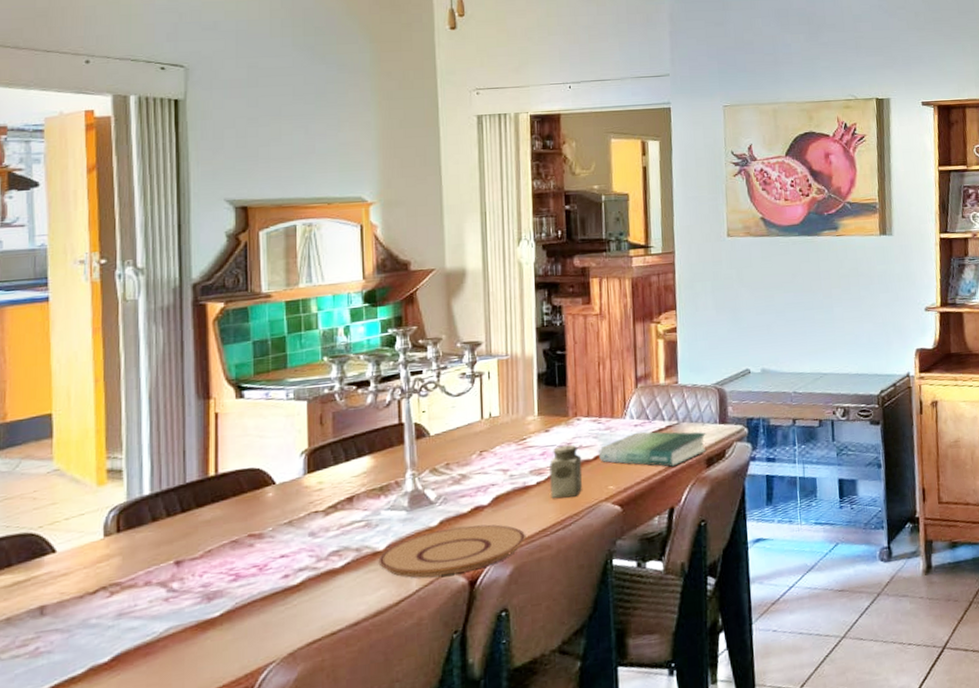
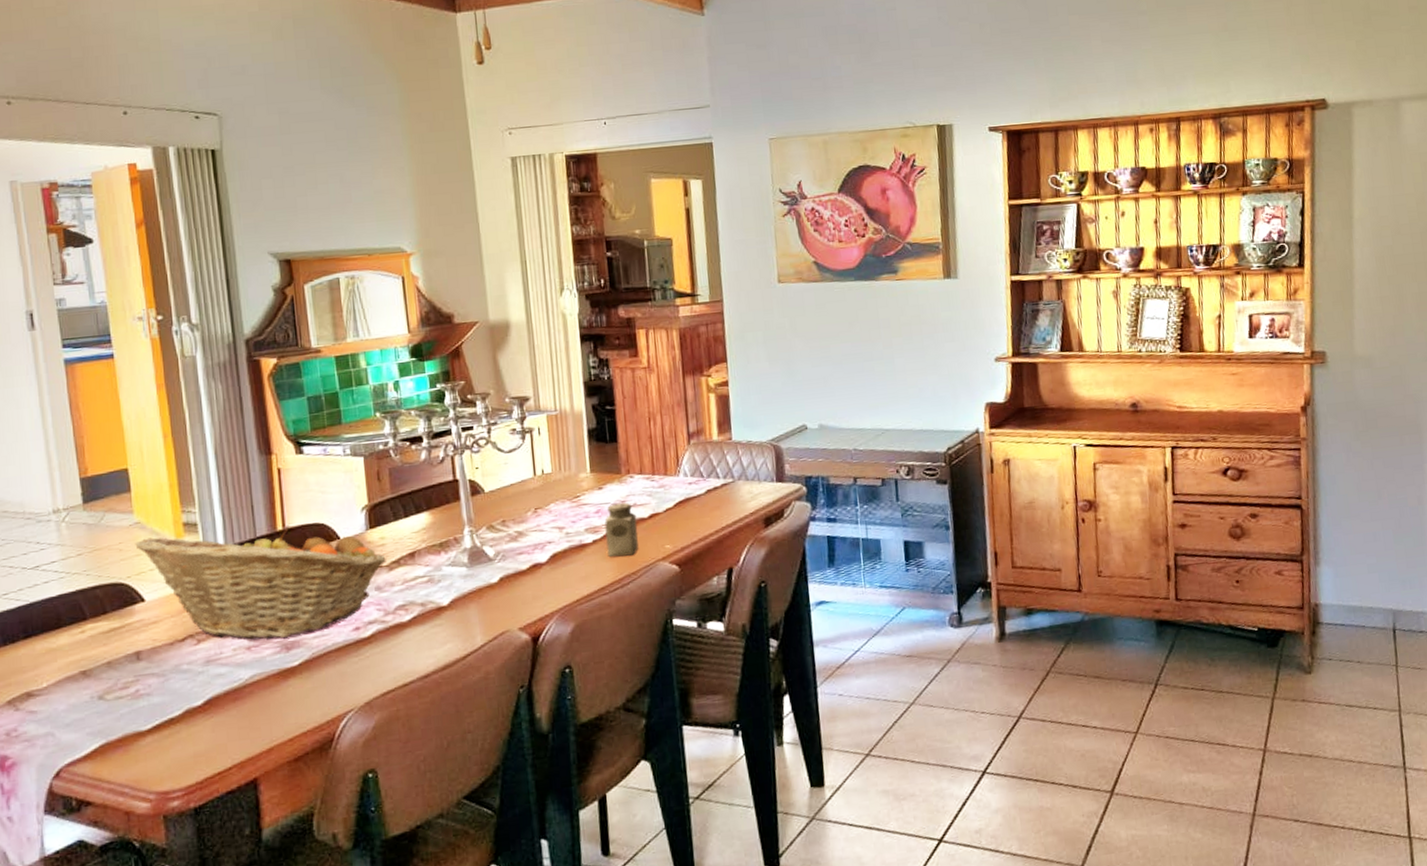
fruit basket: none [51,470,323,590] -> present [135,525,386,639]
plate: present [378,524,525,578] -> none [443,582,585,633]
book: present [599,431,707,467] -> none [653,489,764,526]

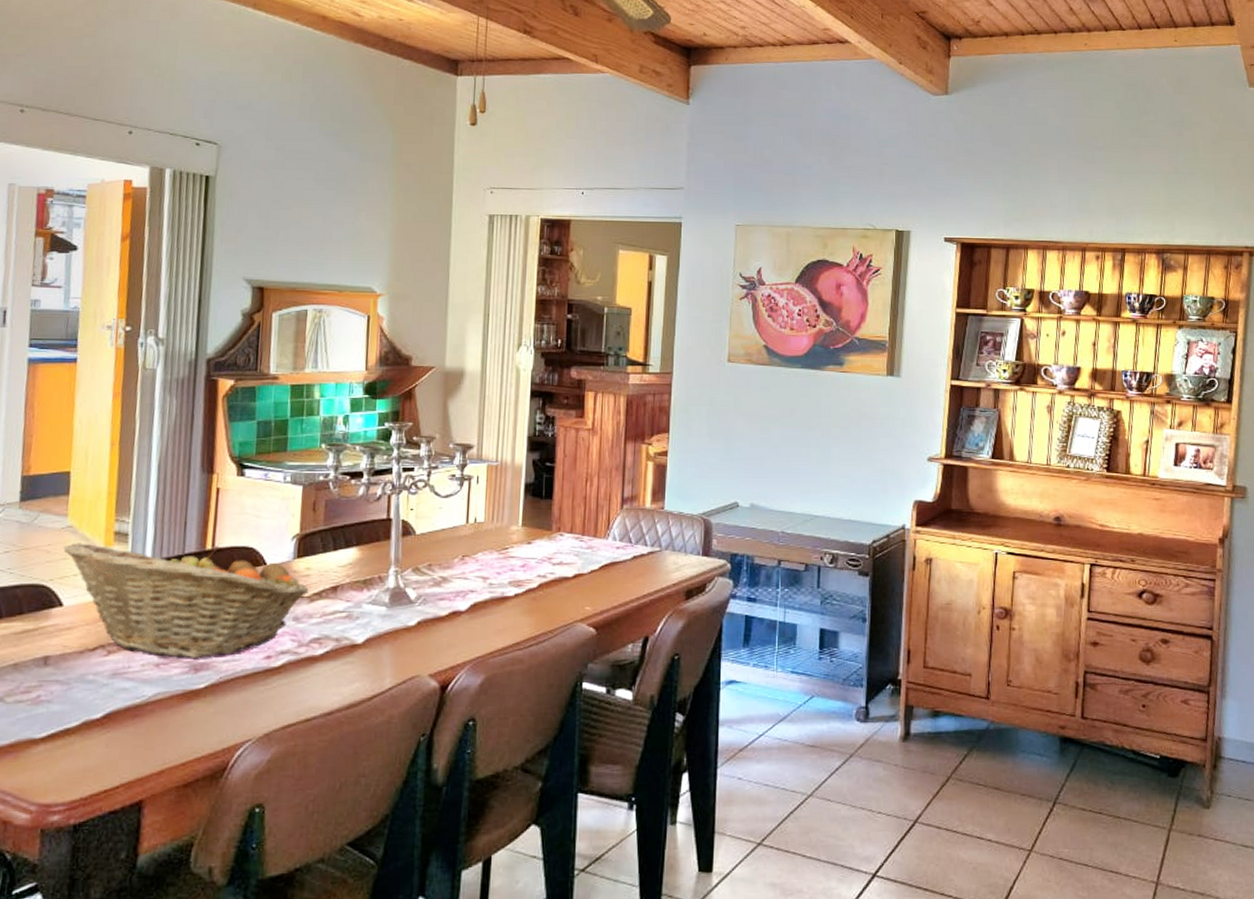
salt shaker: present [604,502,639,557] -> none [527,559,561,613]

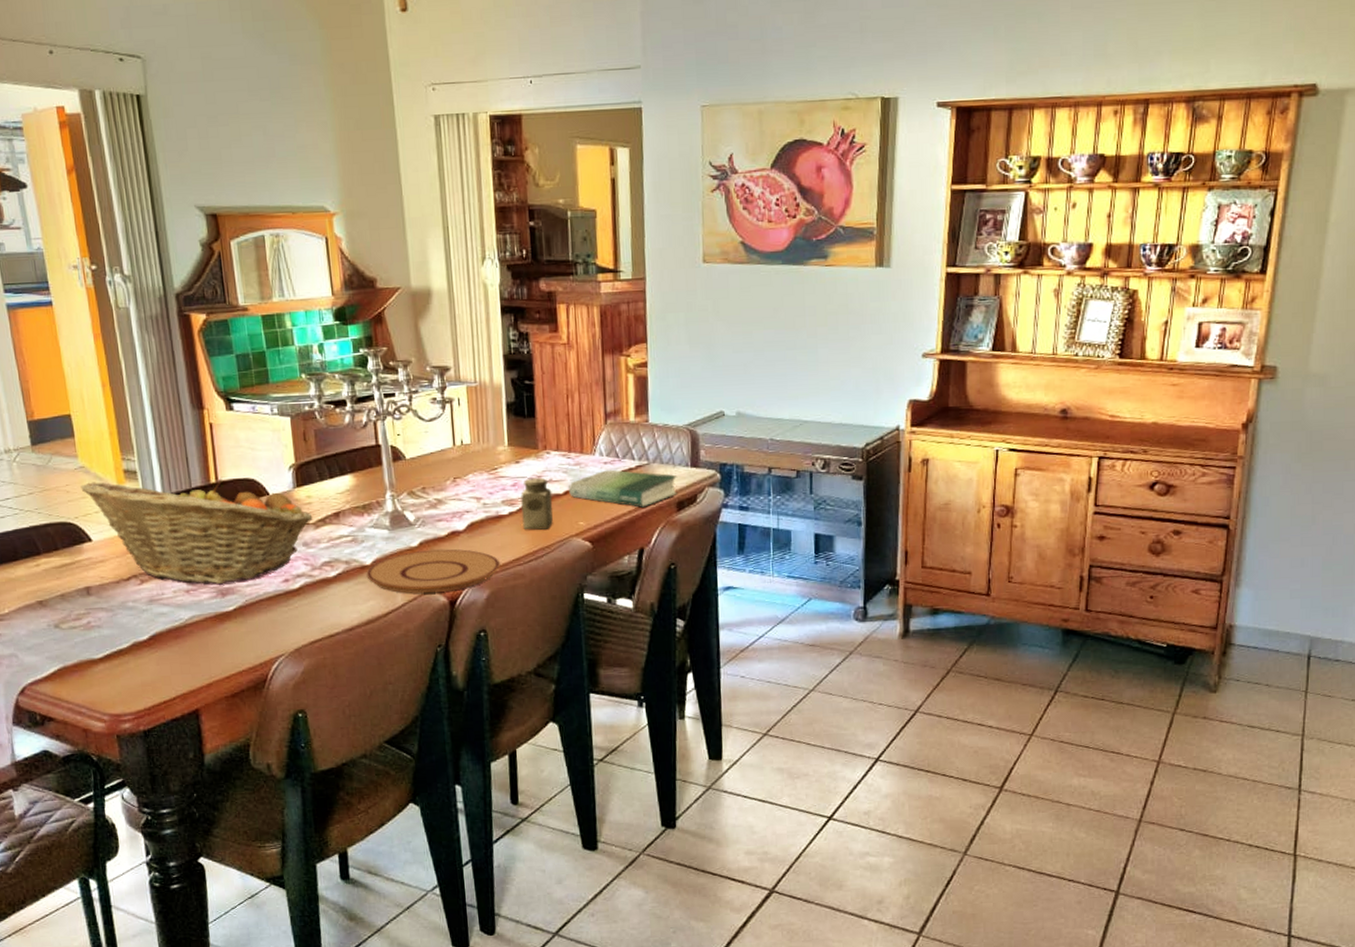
plate: none [356,629,499,677] -> present [366,549,500,594]
salt shaker: none [527,559,561,613] -> present [521,477,553,530]
book: none [578,555,688,595] -> present [569,469,678,508]

